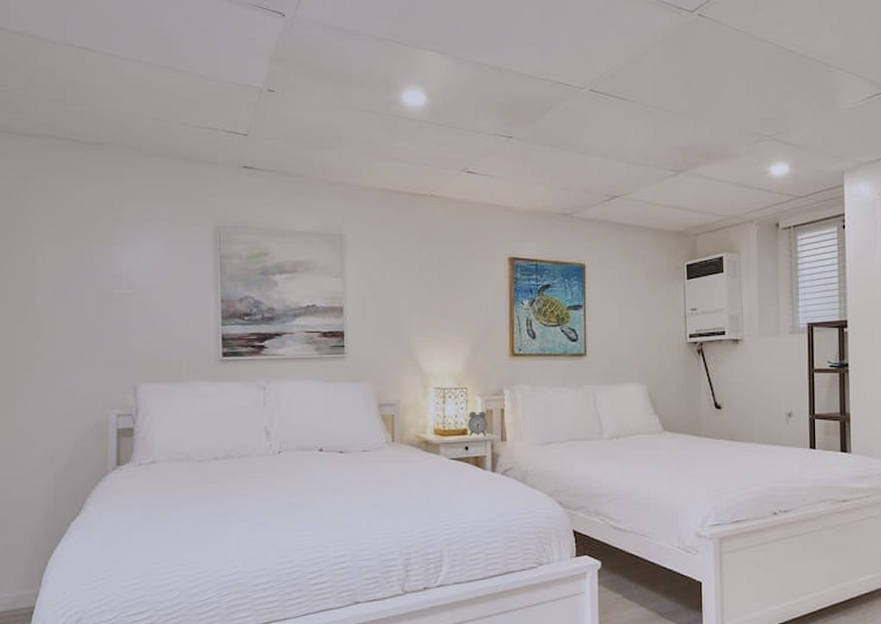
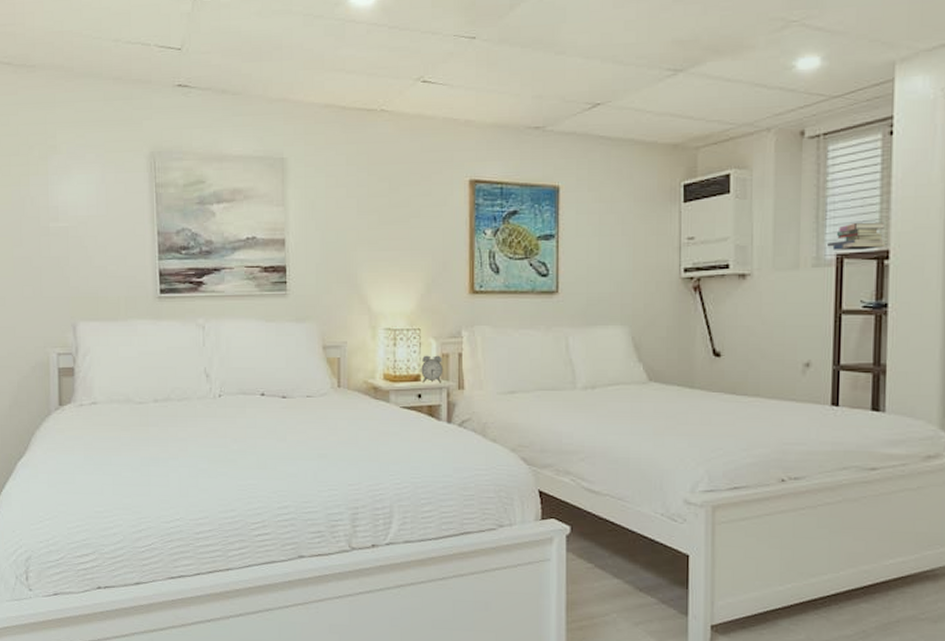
books: none [801,297,844,320] -> present [828,221,886,250]

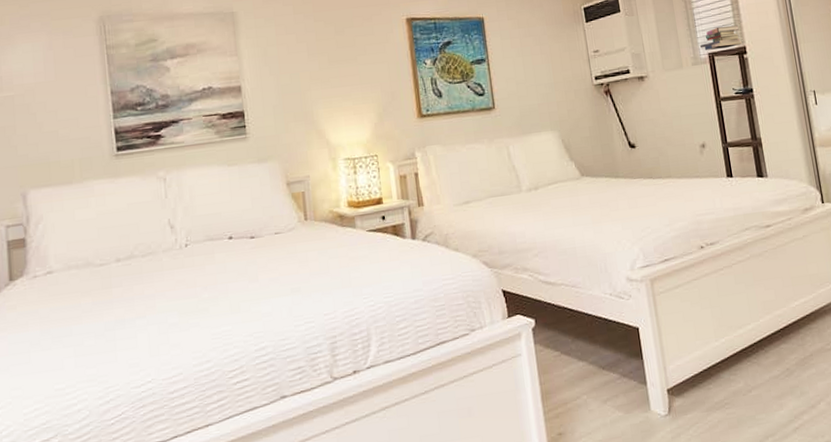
alarm clock: present [421,355,444,383] -> none [382,177,403,205]

